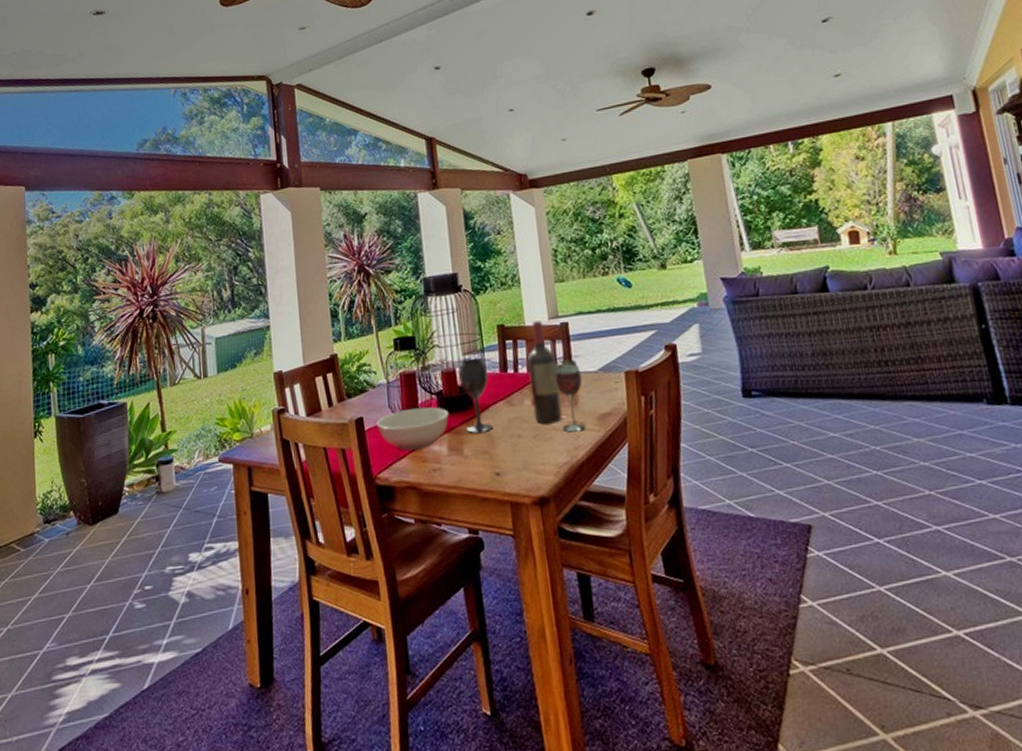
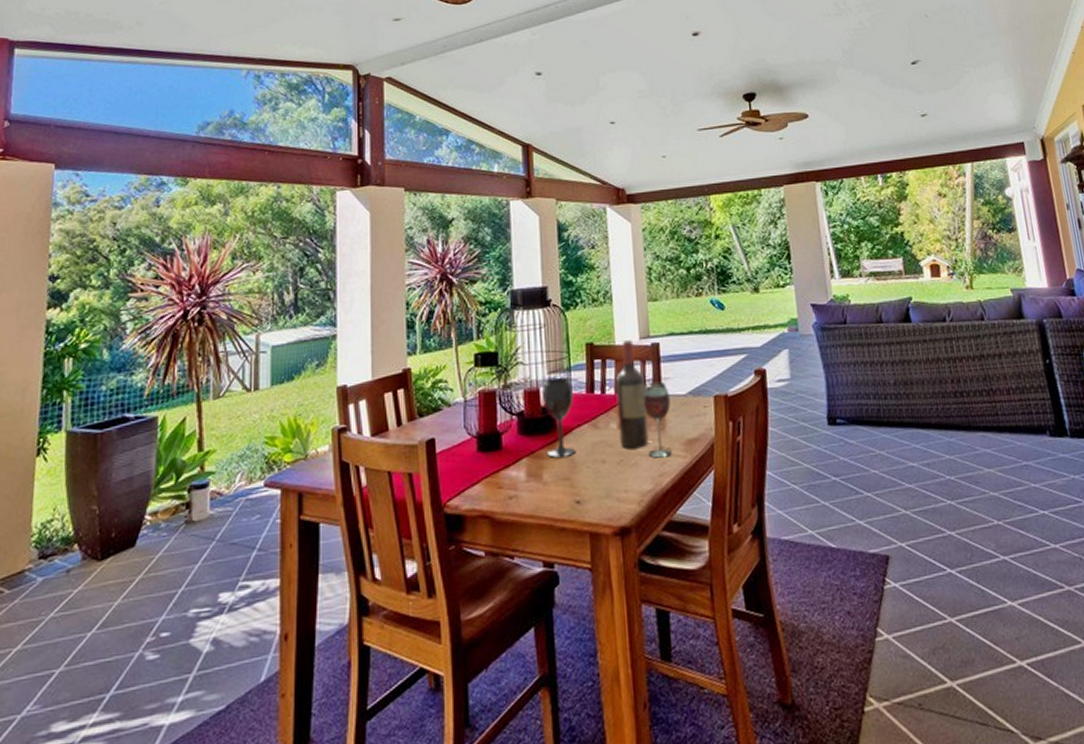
bowl: present [377,407,449,451] -> none [450,429,530,476]

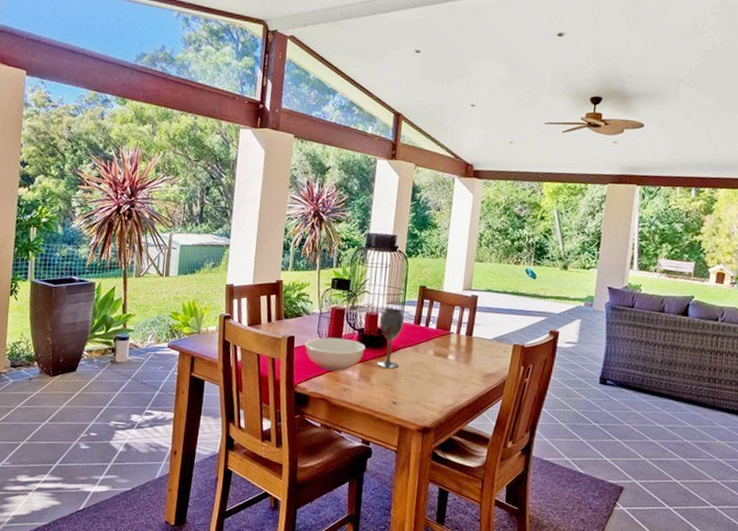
bowl: none [450,429,530,476] -> present [305,337,366,372]
wine bottle: present [615,340,650,449] -> none [433,289,461,373]
wineglass: present [642,381,672,458] -> none [454,325,479,384]

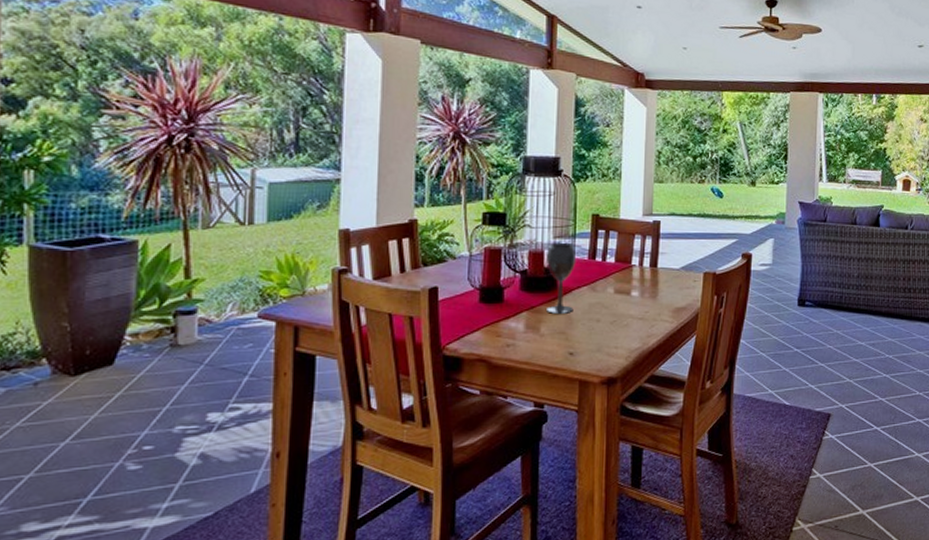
bowl: present [305,337,366,372] -> none [452,284,531,324]

